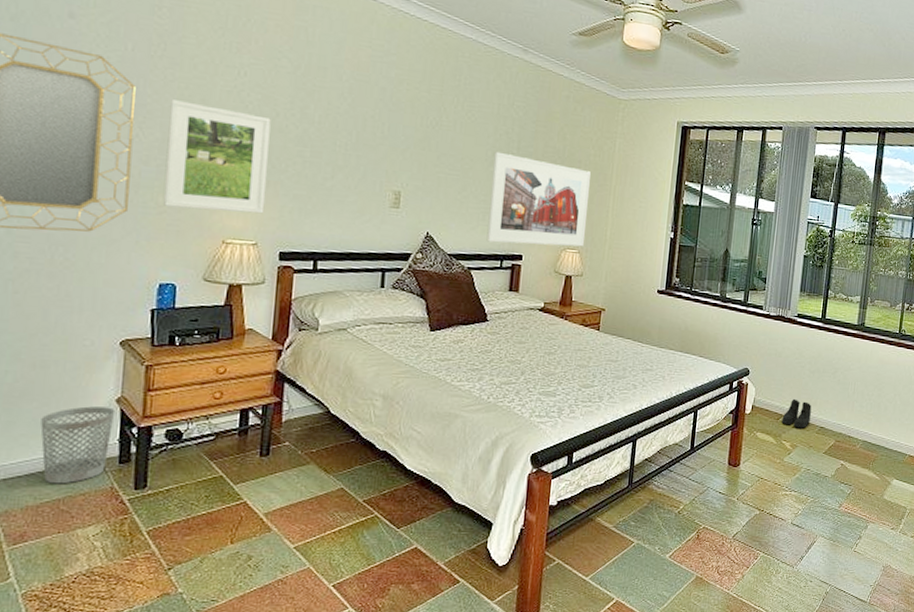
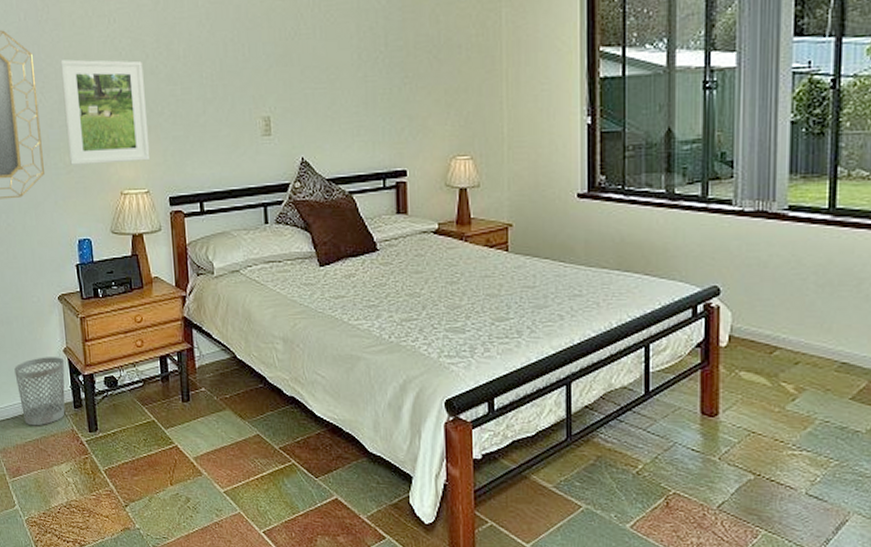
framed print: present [486,151,591,247] -> none [361,52,476,160]
boots: present [781,398,812,429] -> none [777,324,824,365]

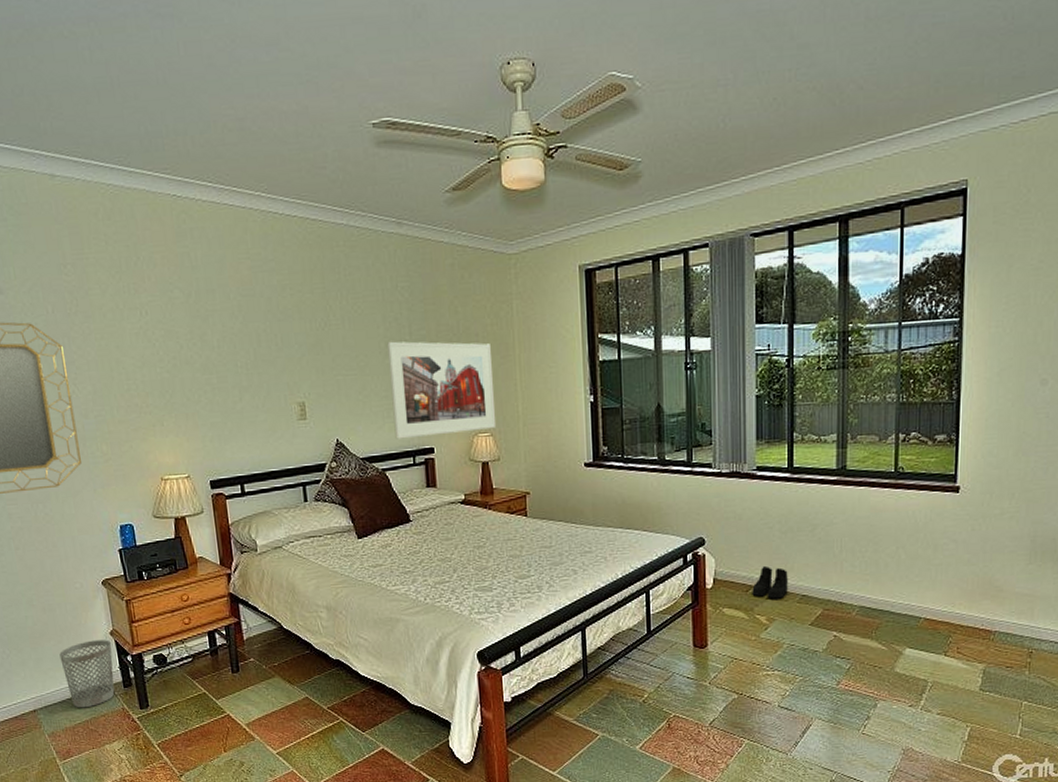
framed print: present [60,59,151,165] -> none [92,351,190,454]
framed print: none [361,52,476,160] -> present [387,341,495,439]
boots: none [777,324,824,365] -> present [752,565,788,599]

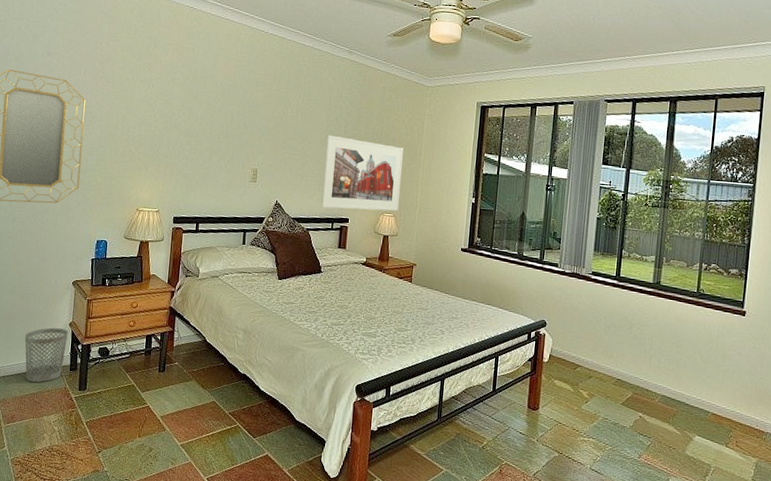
boots: present [752,565,788,599] -> none [578,350,608,379]

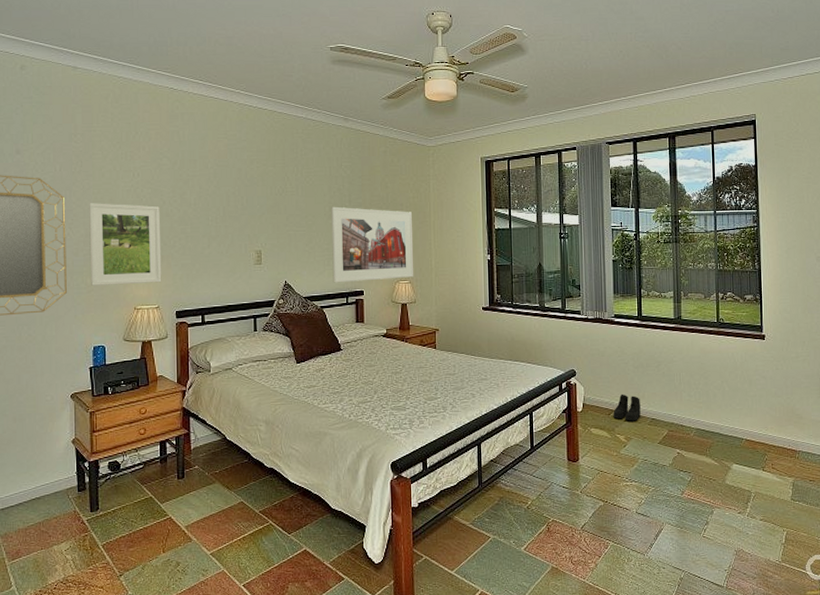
wastebasket: present [25,327,69,383] -> none [23,447,72,511]
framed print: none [100,108,169,189] -> present [89,203,162,286]
boots: none [578,350,608,379] -> present [613,394,641,421]

